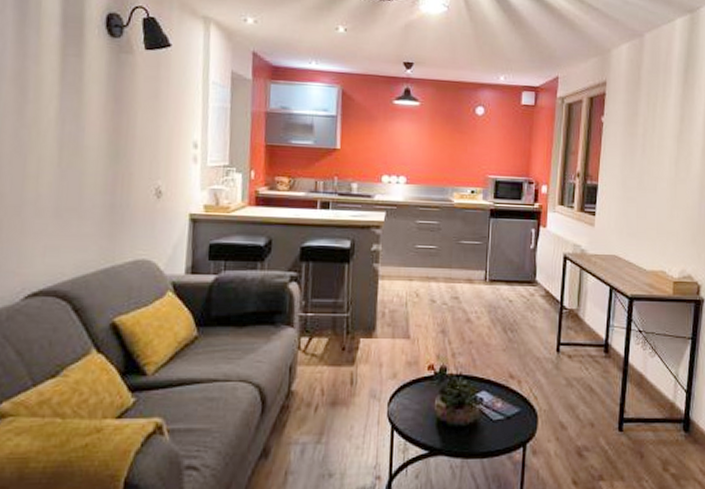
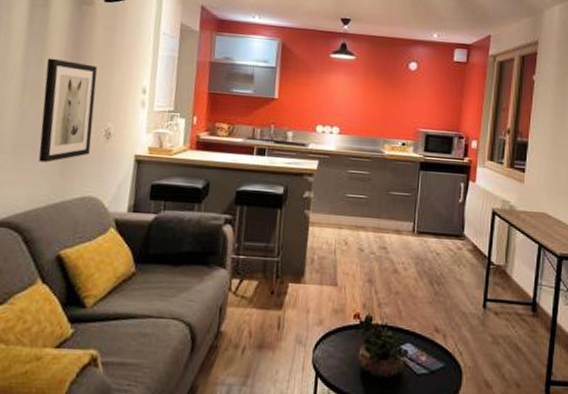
wall art: none [83,112,143,226] -> present [39,58,97,163]

